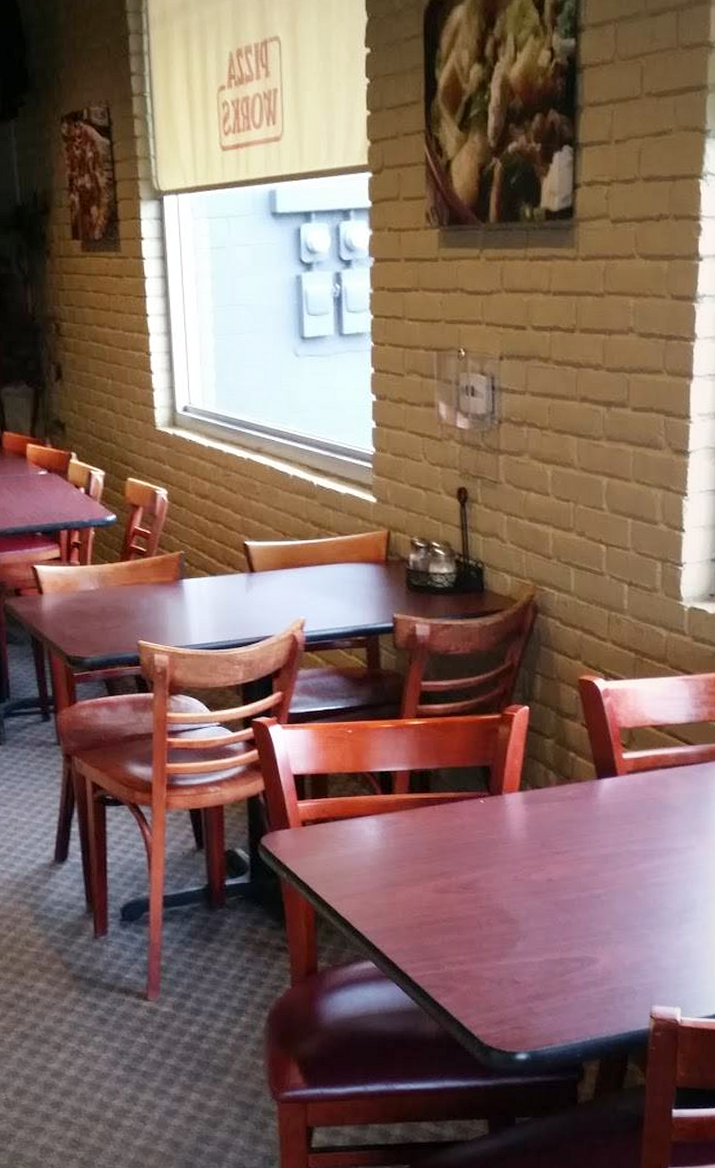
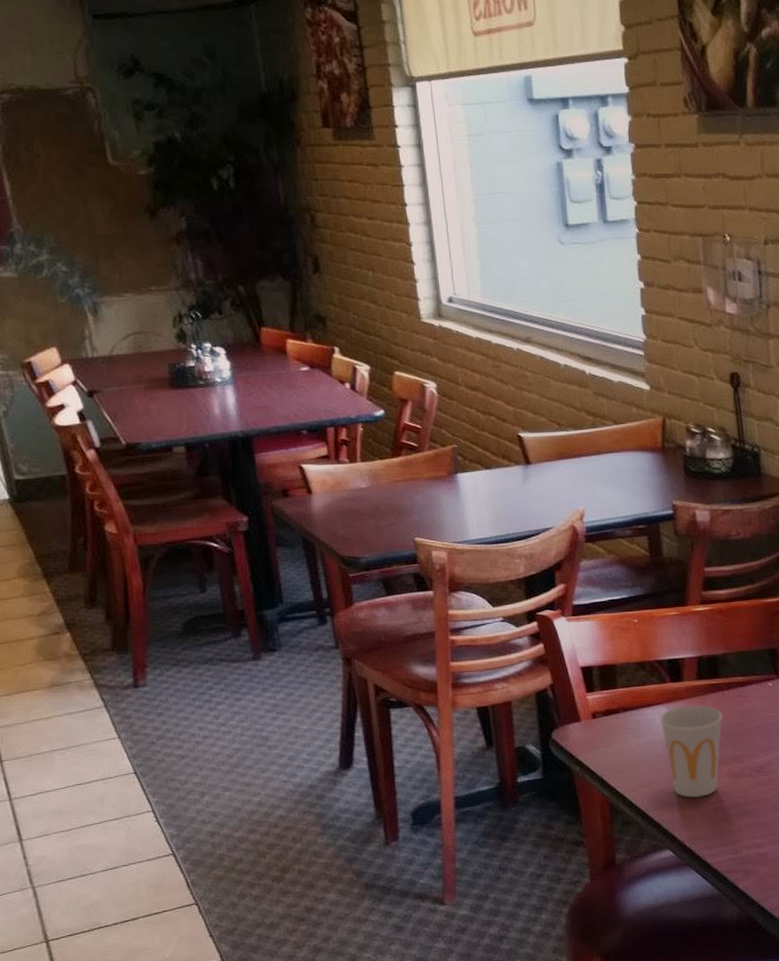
cup: none [369,818,432,912] -> present [660,704,723,798]

